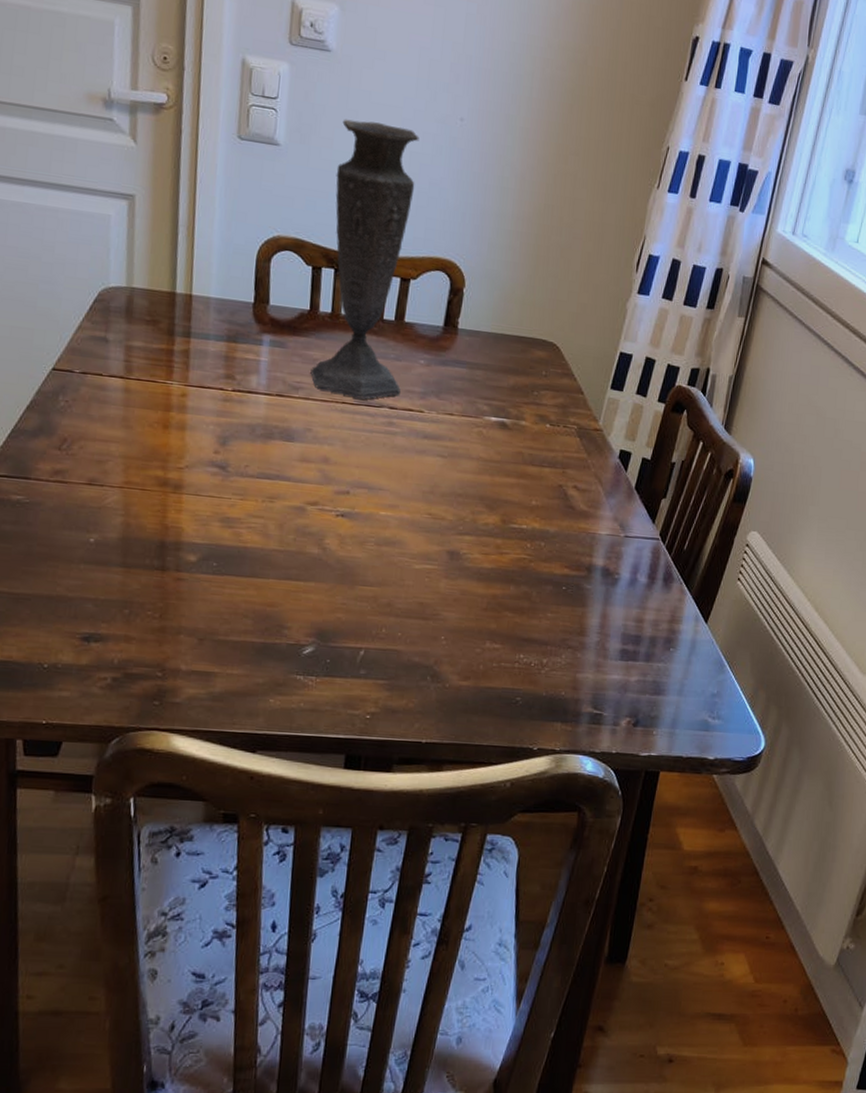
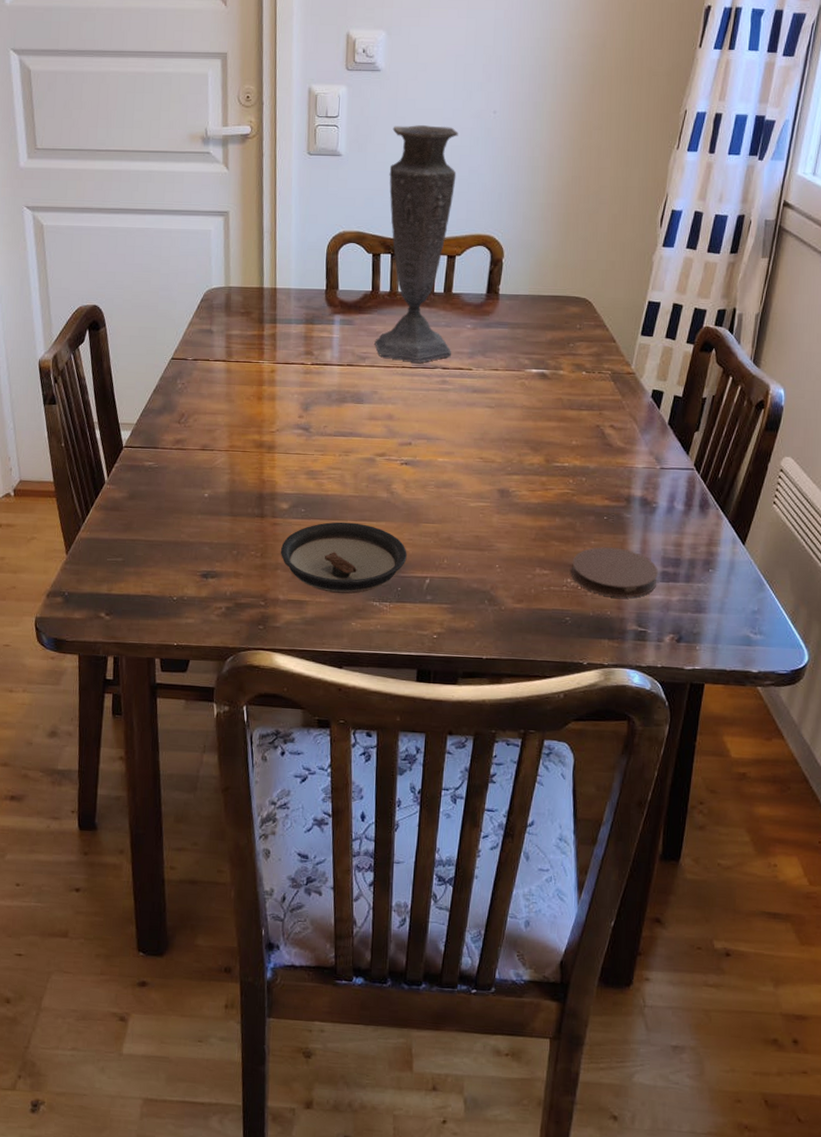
saucer: none [184,579,339,666] -> present [280,522,407,594]
coaster: none [524,620,617,677] -> present [570,547,658,598]

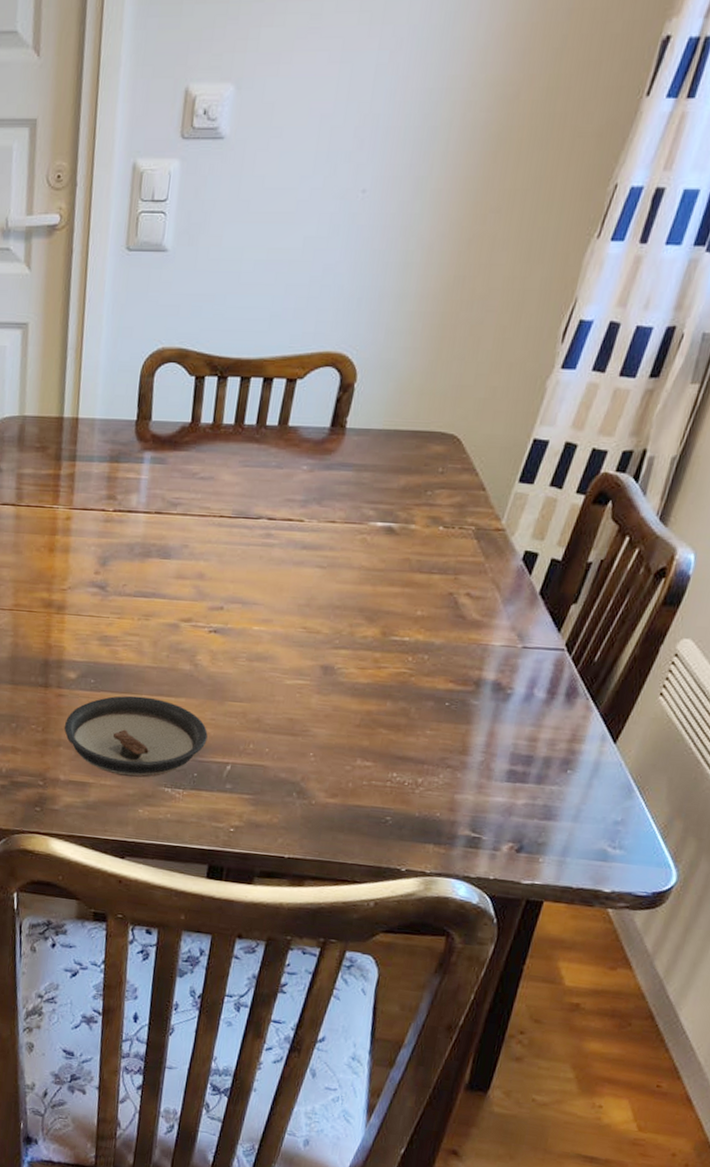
vase: present [374,125,459,363] -> none [189,210,315,512]
coaster: present [570,547,658,598] -> none [397,737,504,799]

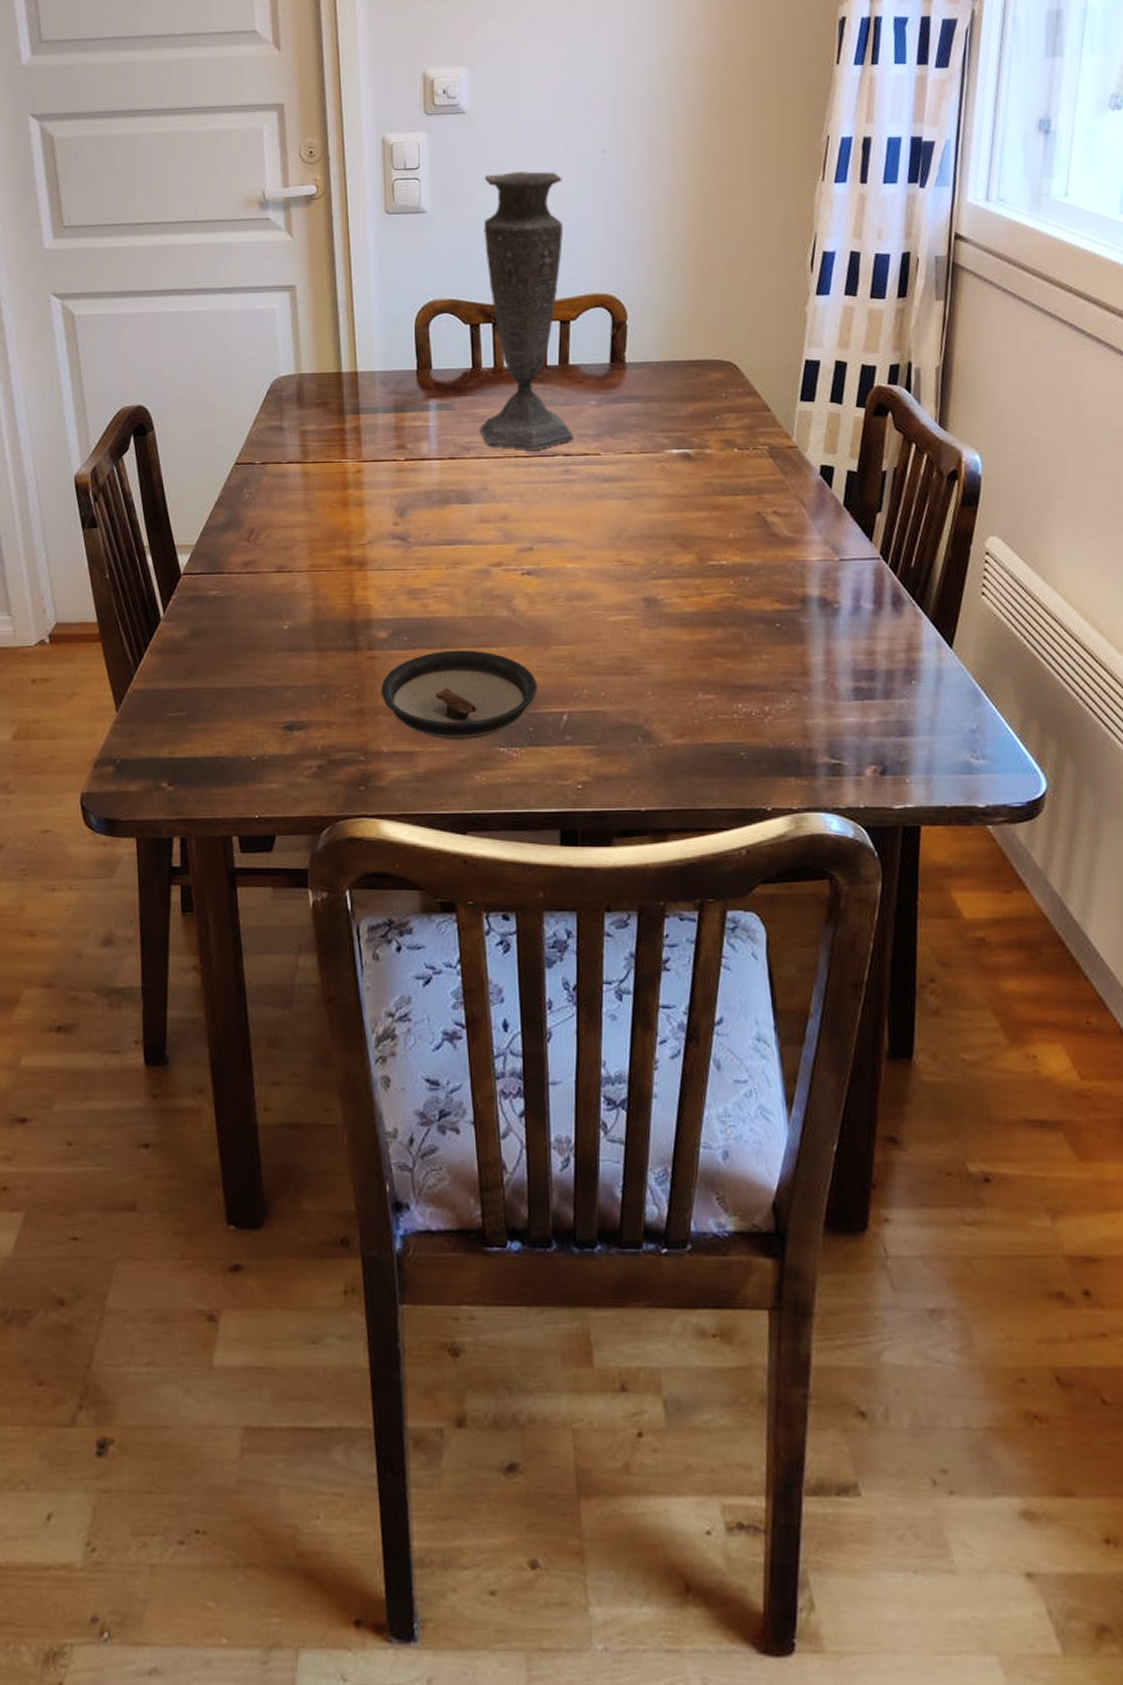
vase: none [189,210,315,512] -> present [480,171,573,450]

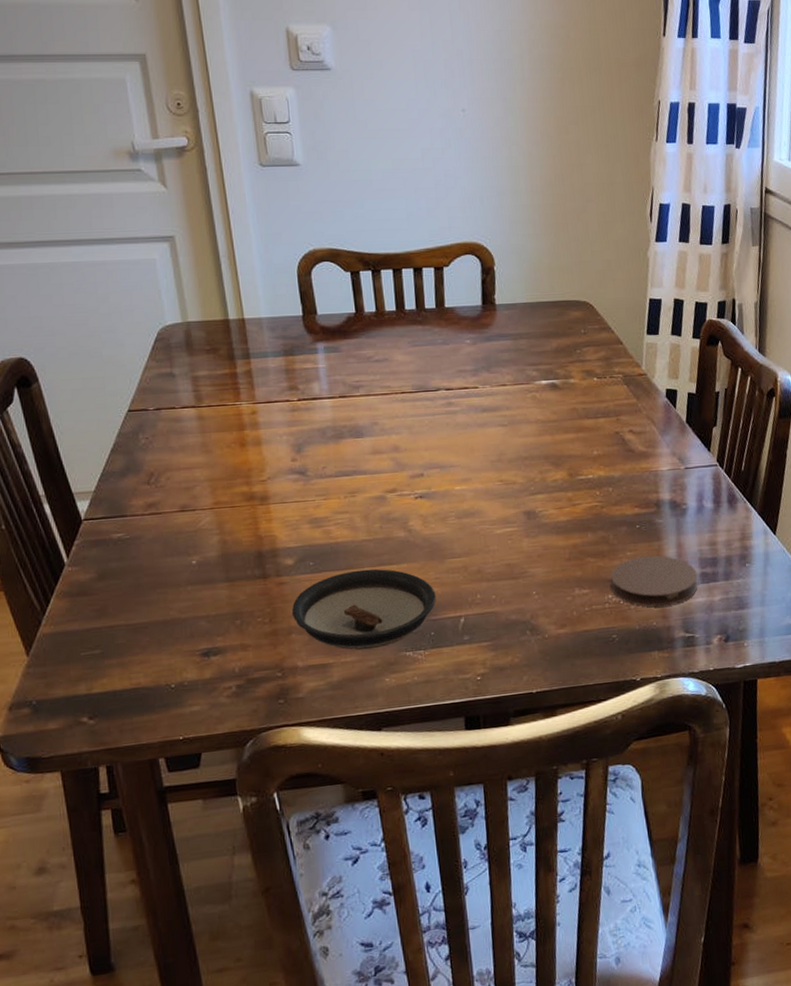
vase: present [480,171,573,450] -> none [353,127,453,386]
coaster: none [741,661,849,724] -> present [610,555,697,607]

